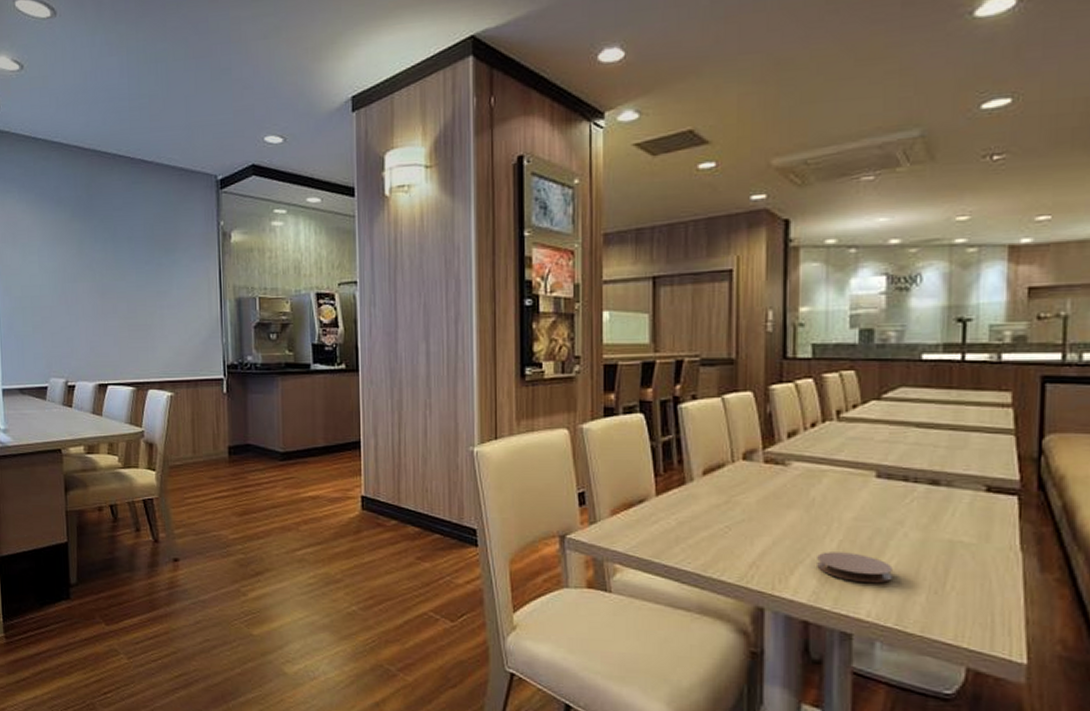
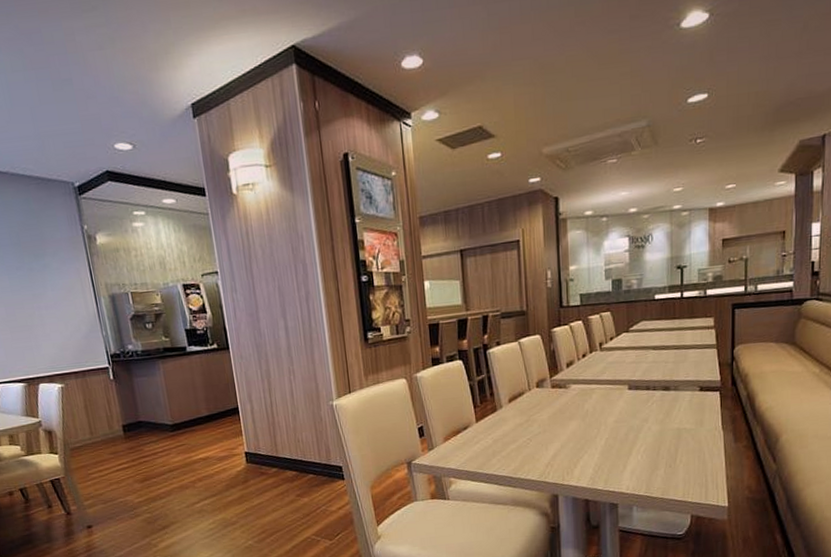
coaster: present [817,552,892,584] -> none [592,446,642,467]

